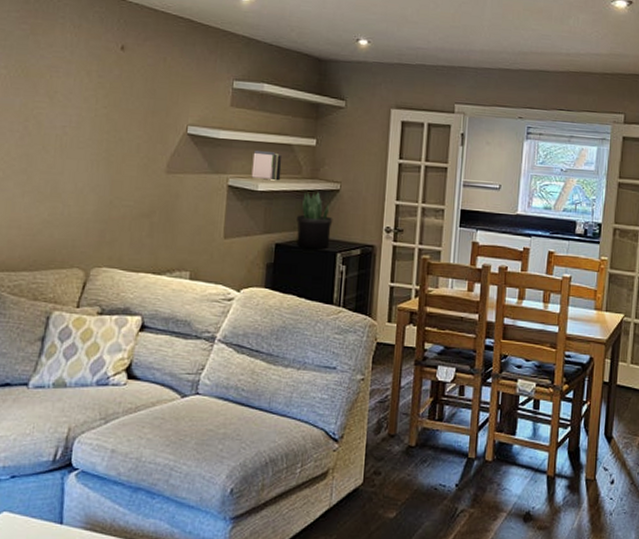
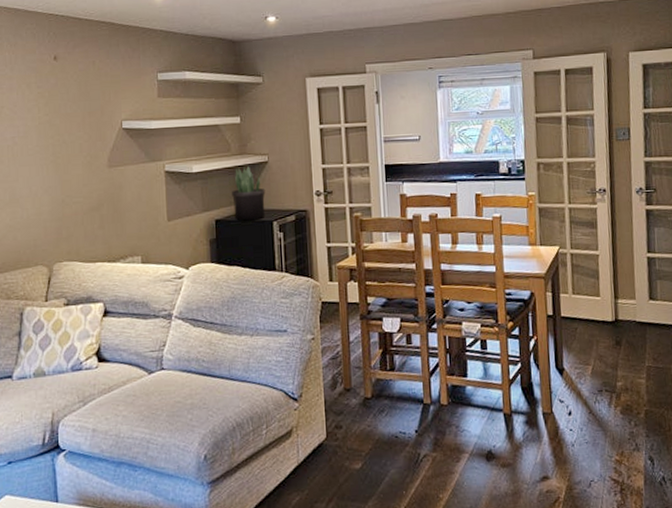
books: present [251,151,282,181] -> none [184,134,212,162]

